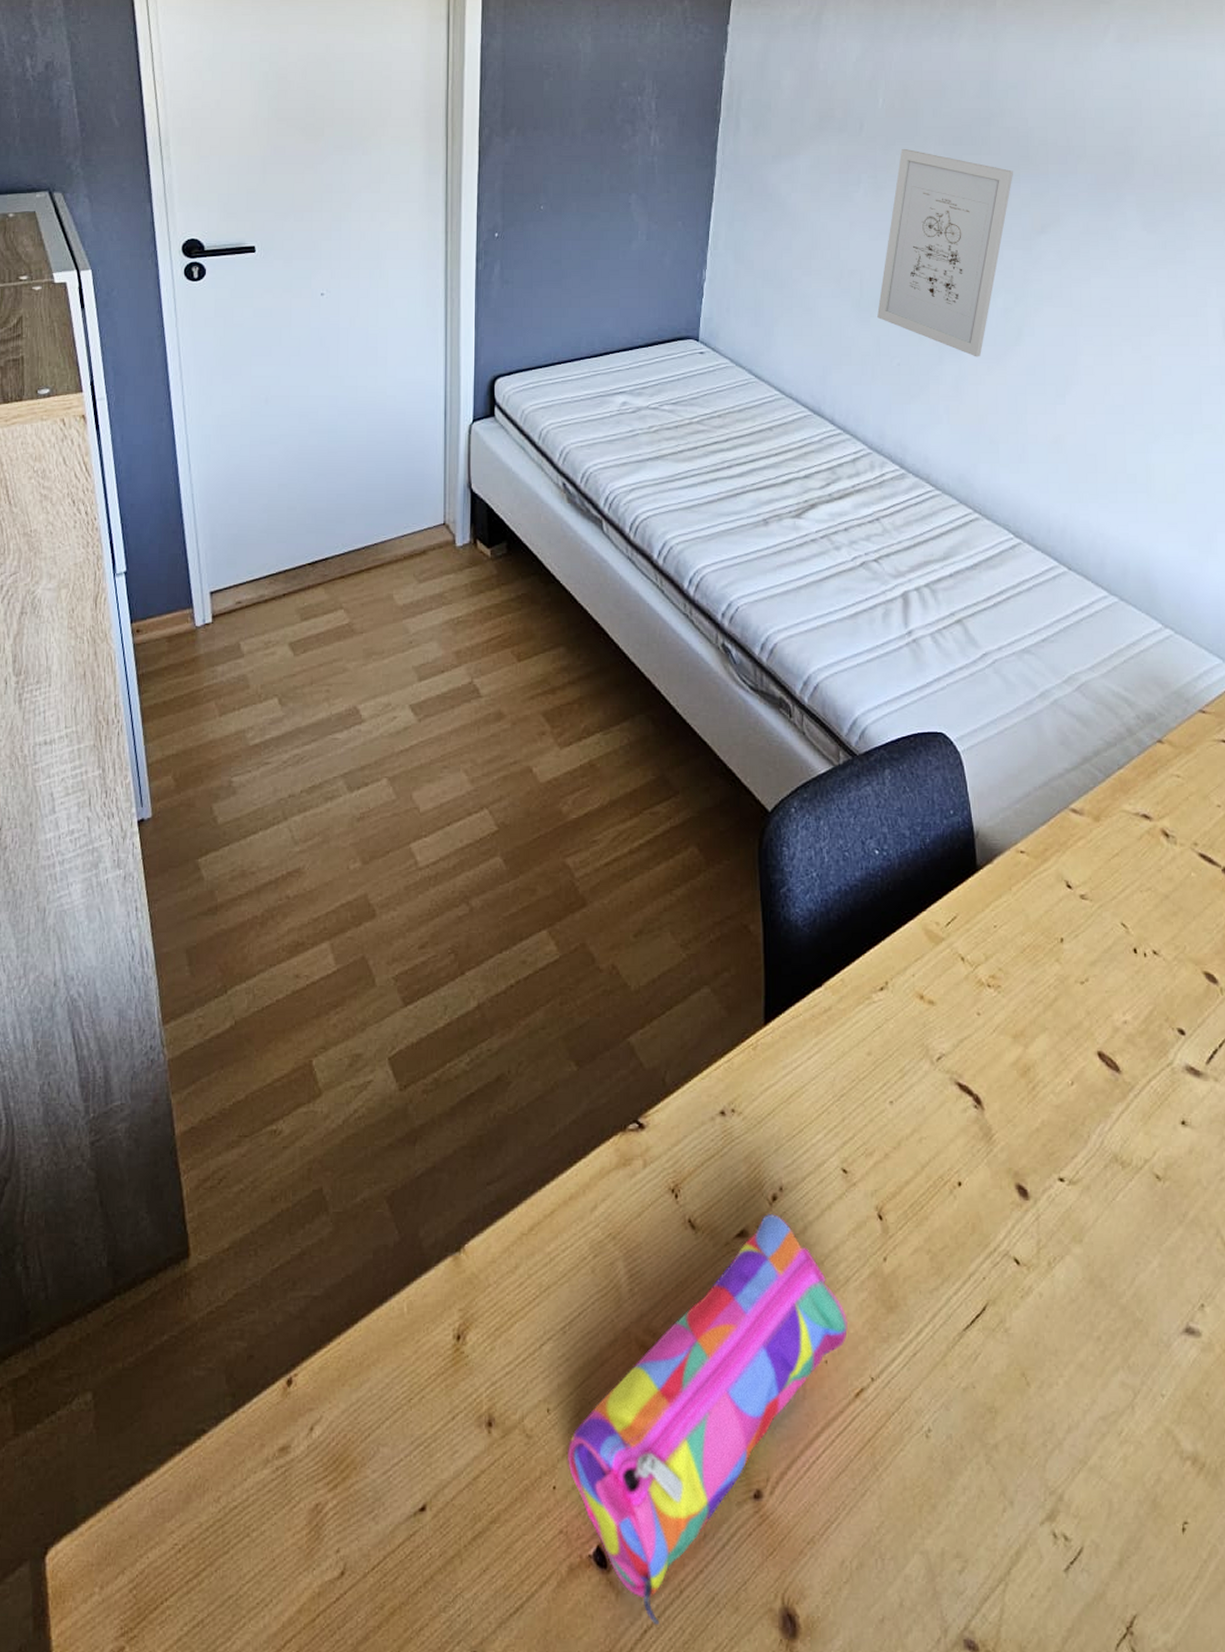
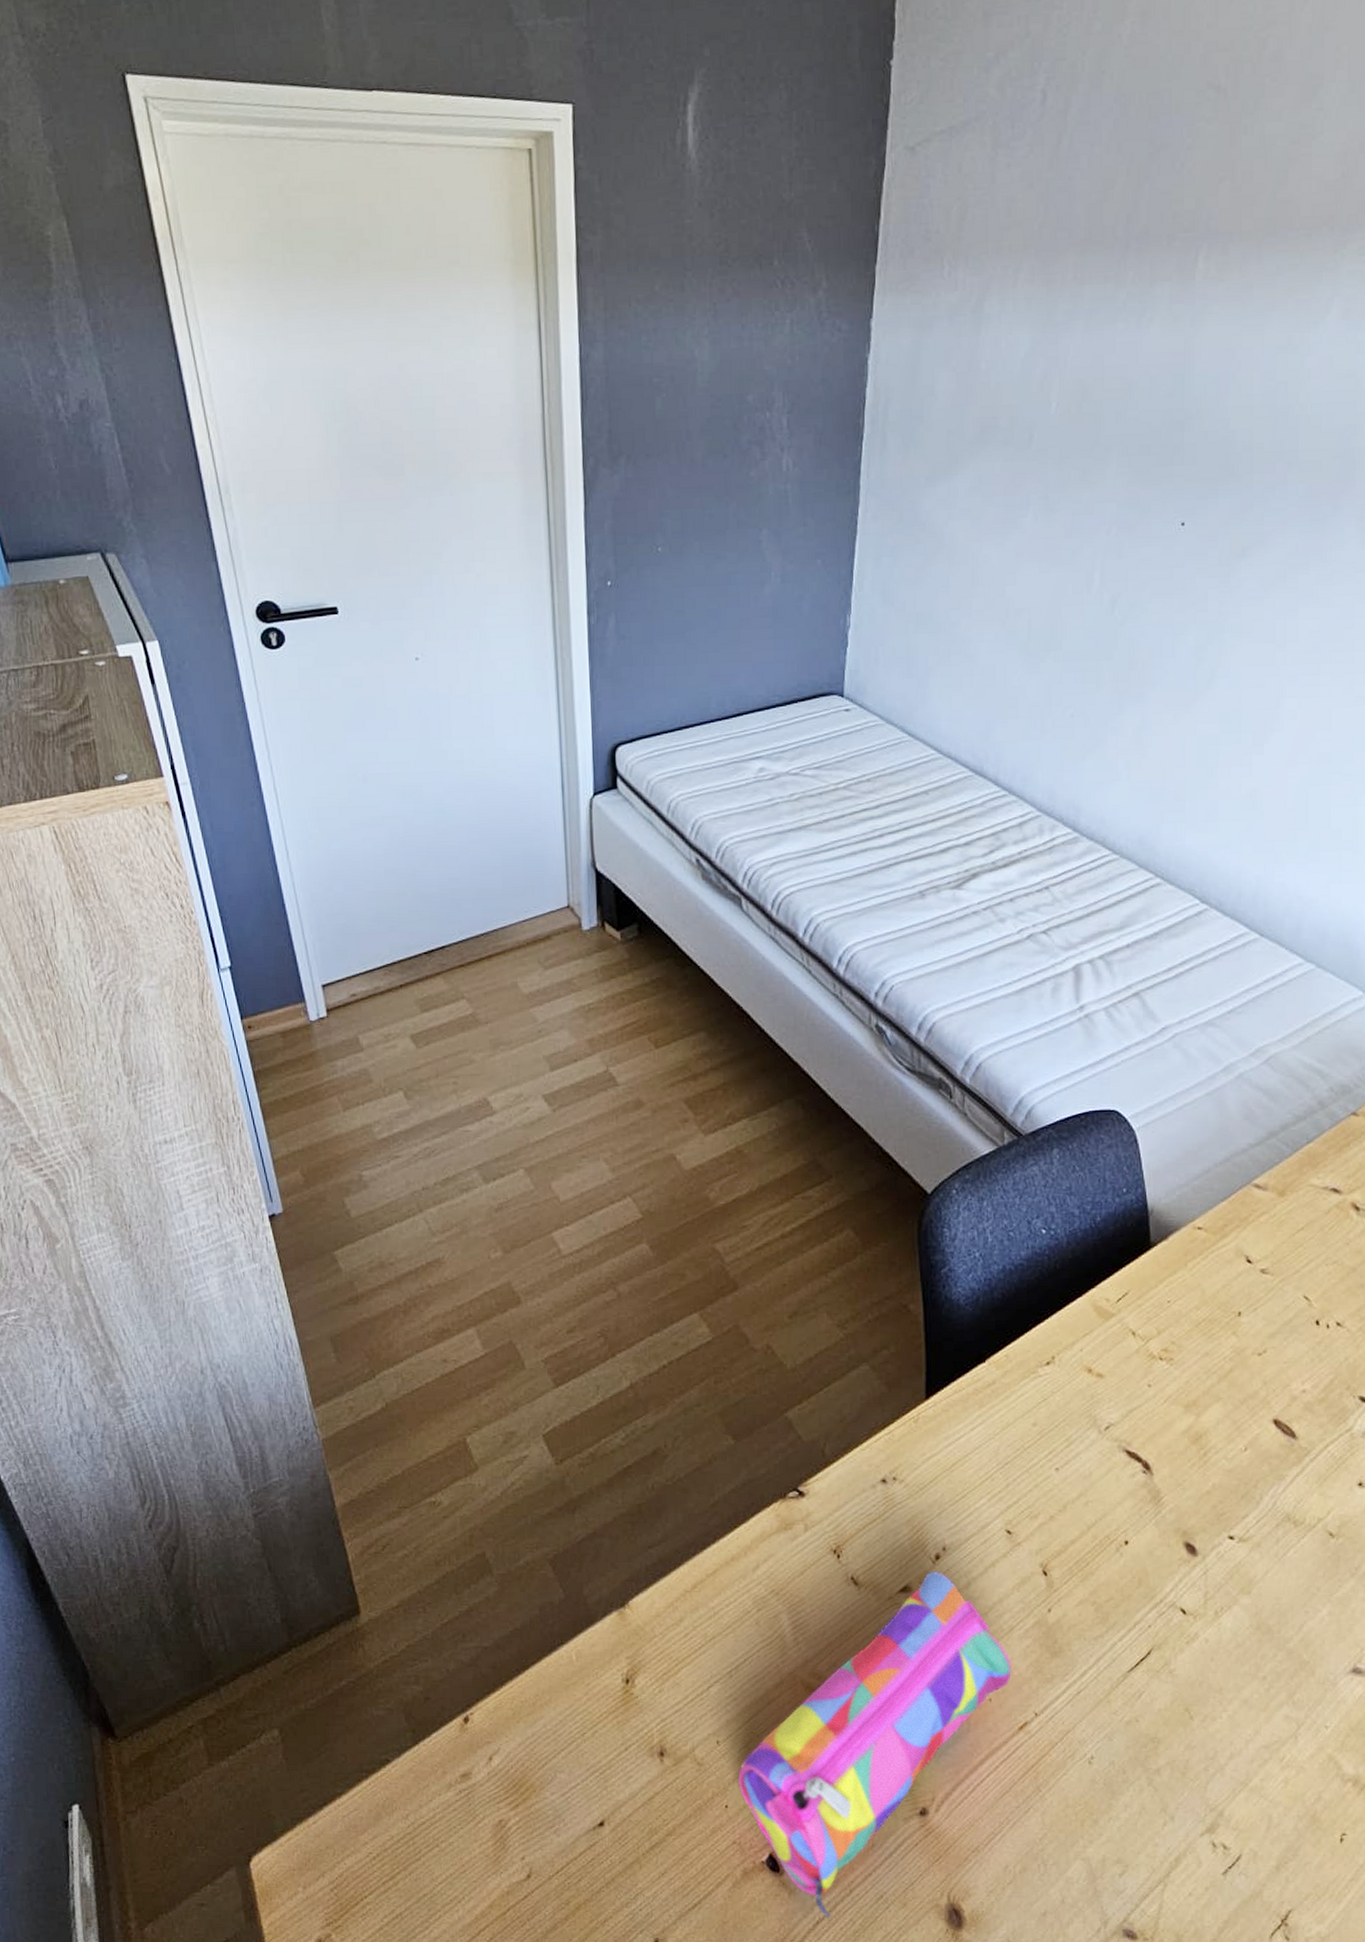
wall art: present [877,148,1013,357] -> none [1048,461,1210,704]

